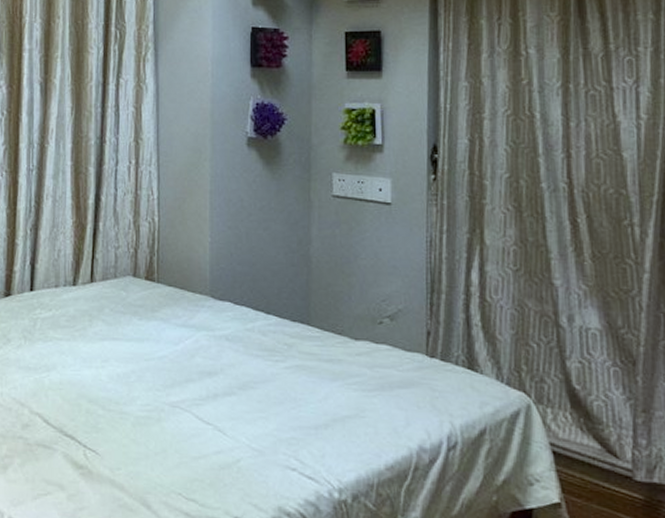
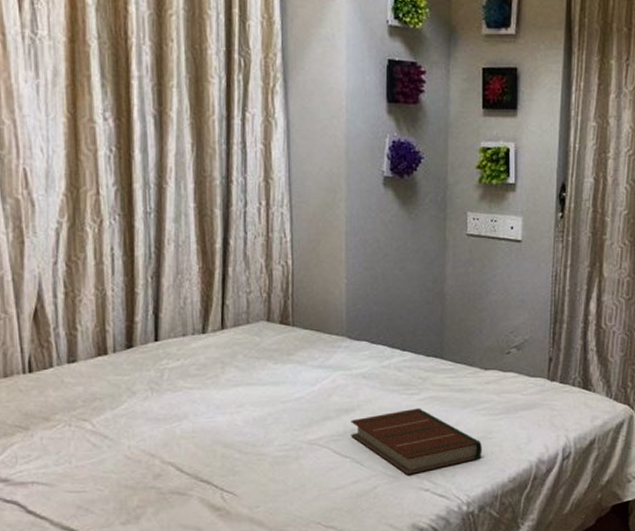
book: none [213,376,354,451] -> present [351,408,482,475]

